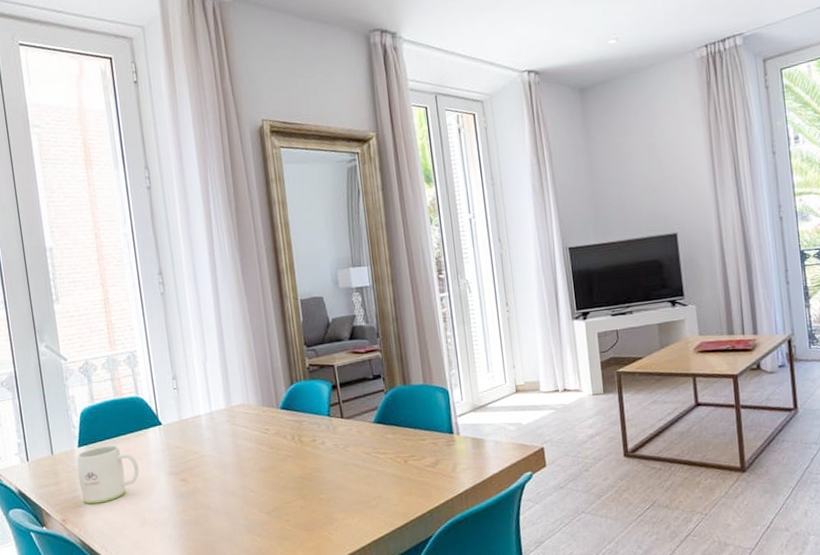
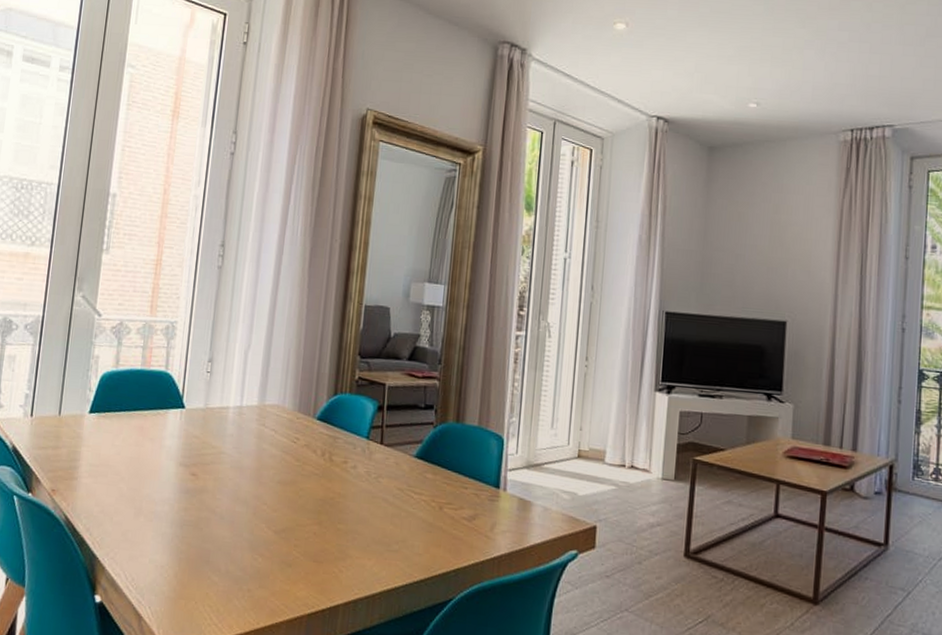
mug: present [77,445,139,504] -> none [79,417,149,481]

